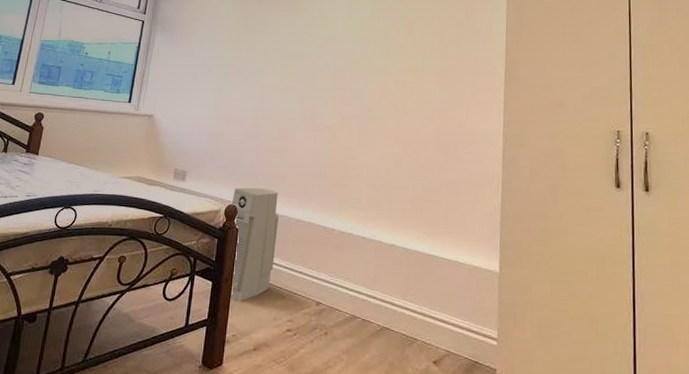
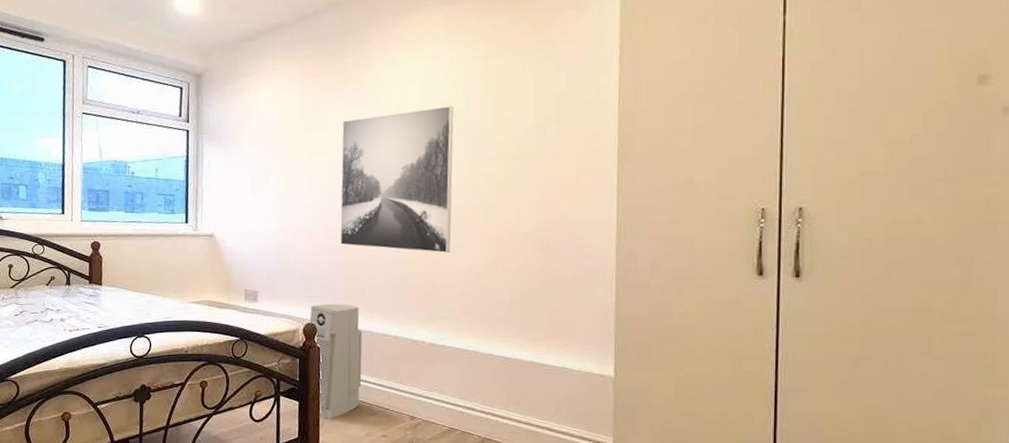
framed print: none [267,23,374,149] -> present [340,106,454,254]

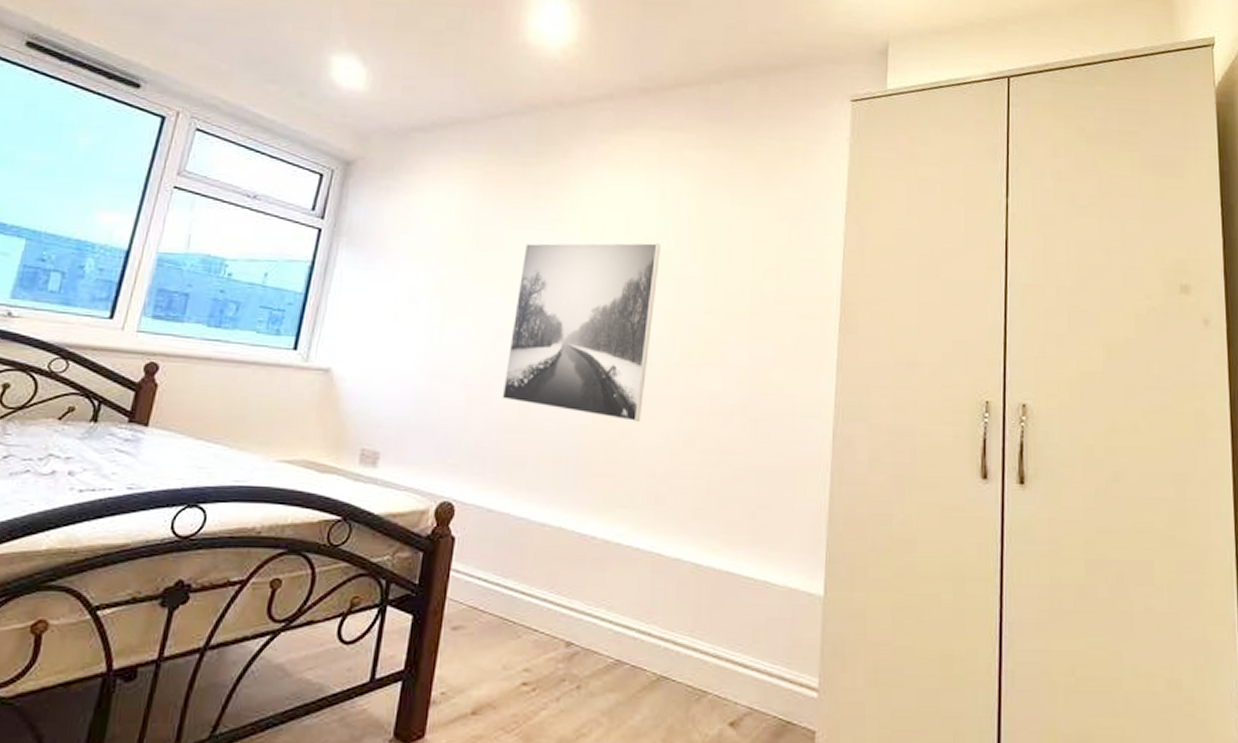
air purifier: present [309,303,363,419] -> none [439,476,516,643]

